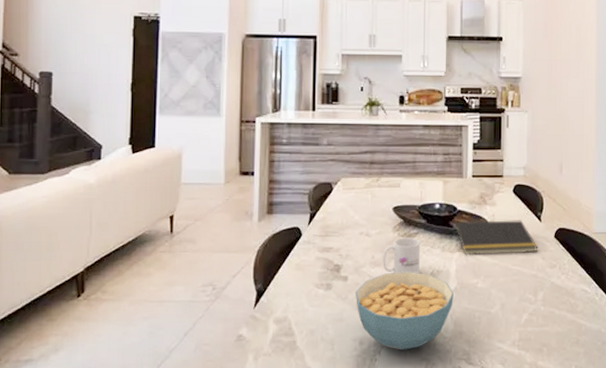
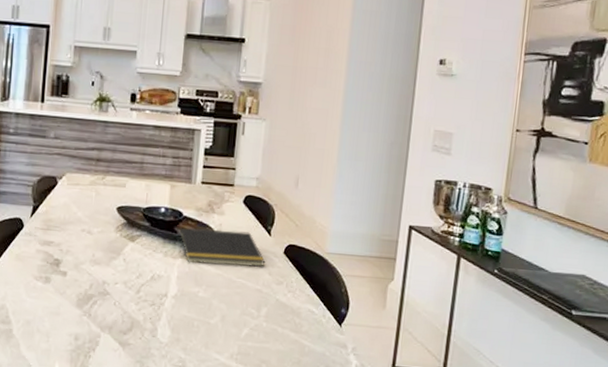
cereal bowl: present [356,272,454,350] -> none [73,272,173,351]
mug: present [383,237,420,274] -> none [103,238,142,277]

